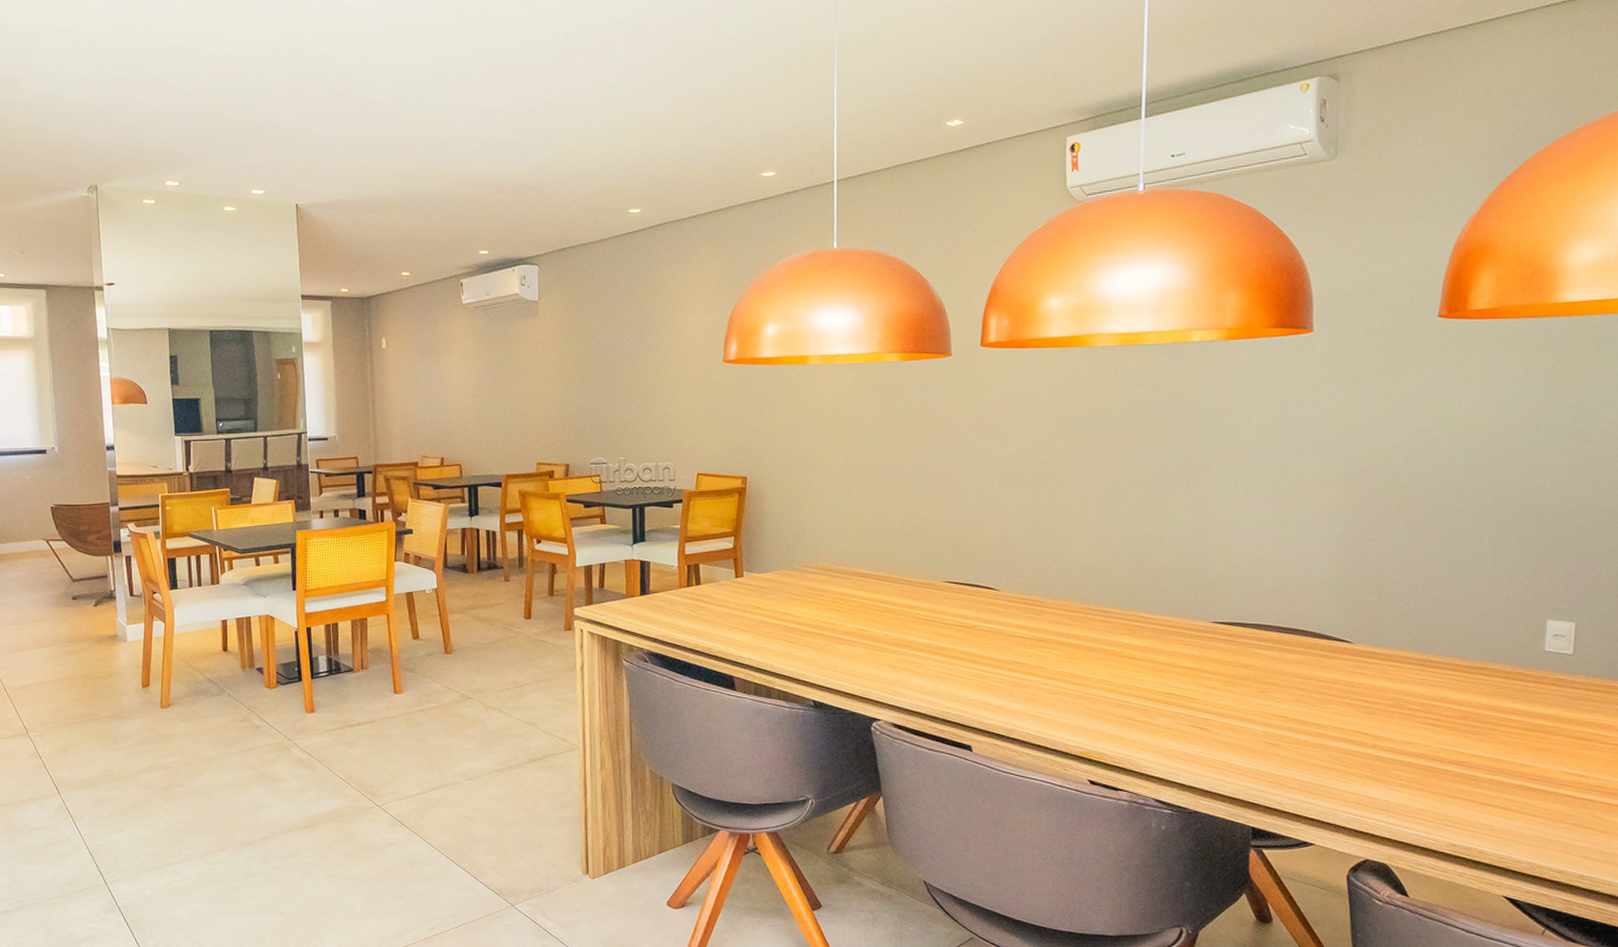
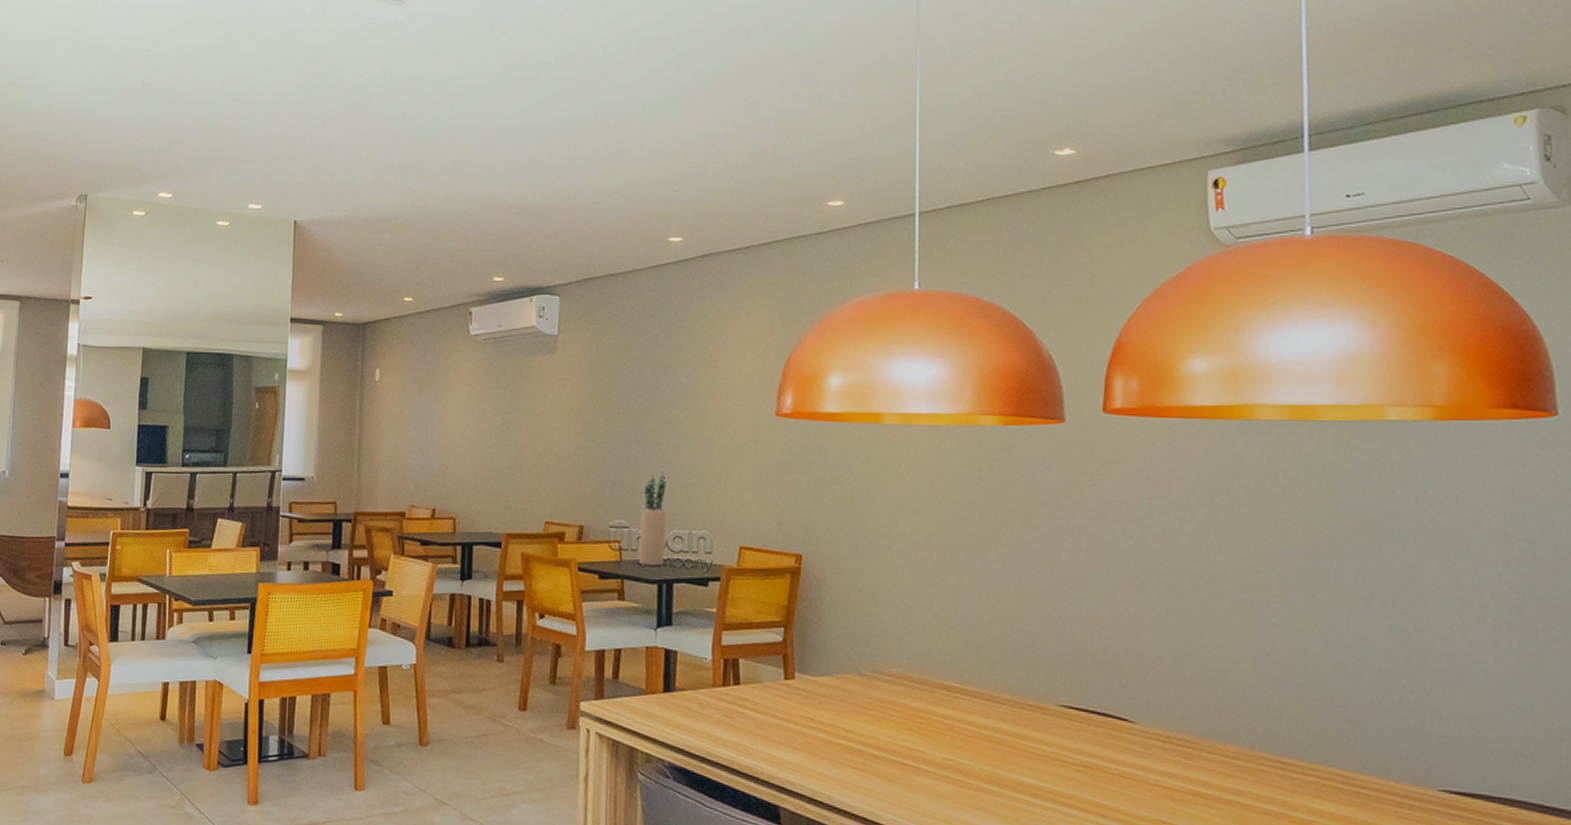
vase: none [615,414,637,495] -> present [638,471,667,567]

